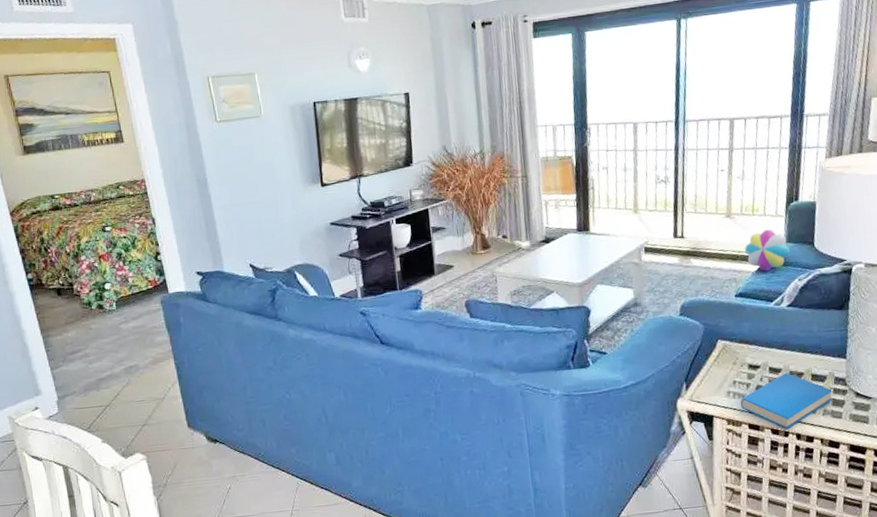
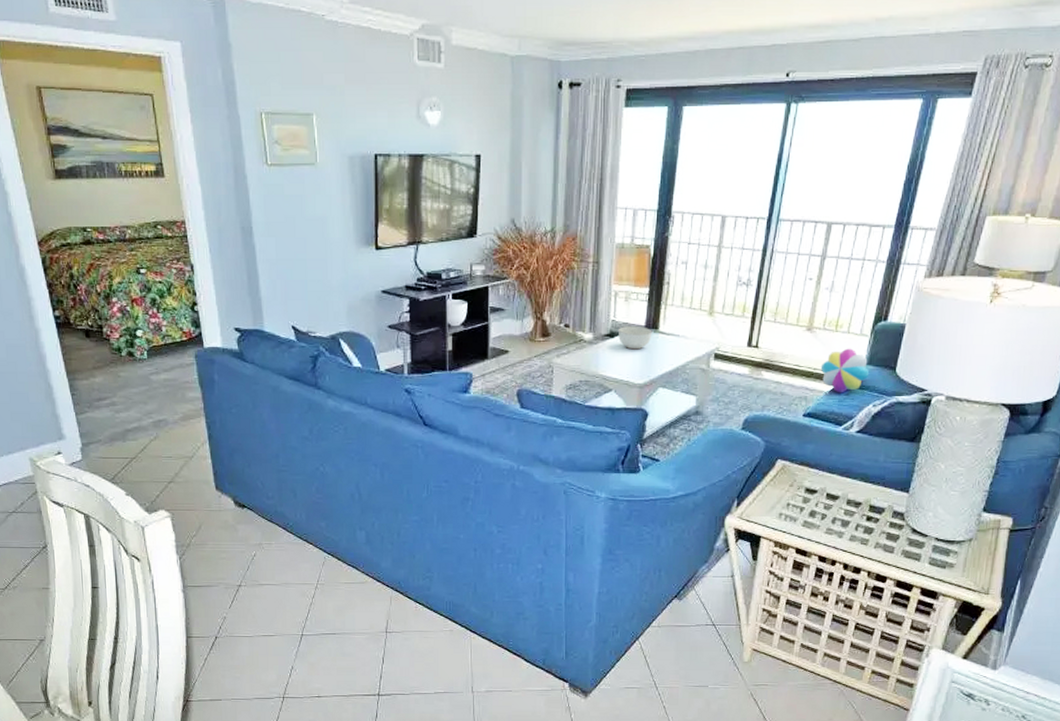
bowl: none [552,230,585,253] -> present [617,326,652,350]
book: present [741,372,833,429] -> none [791,500,889,558]

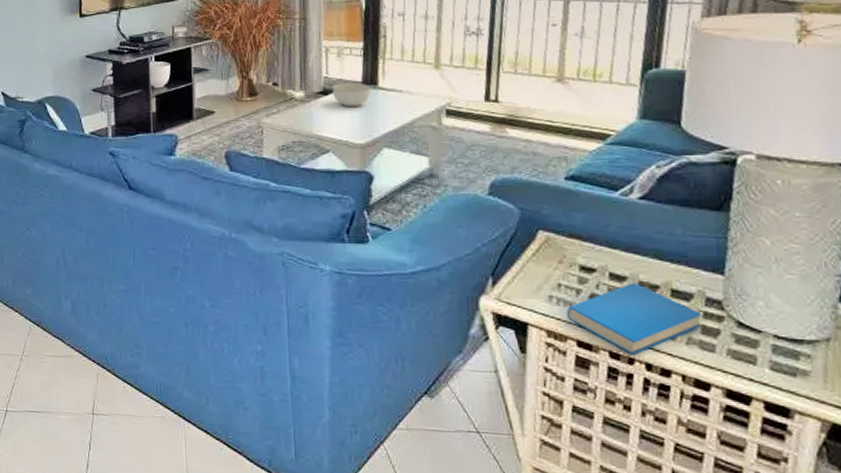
book: none [791,500,889,558] -> present [567,281,702,355]
beach ball: present [820,348,870,393] -> none [580,100,646,153]

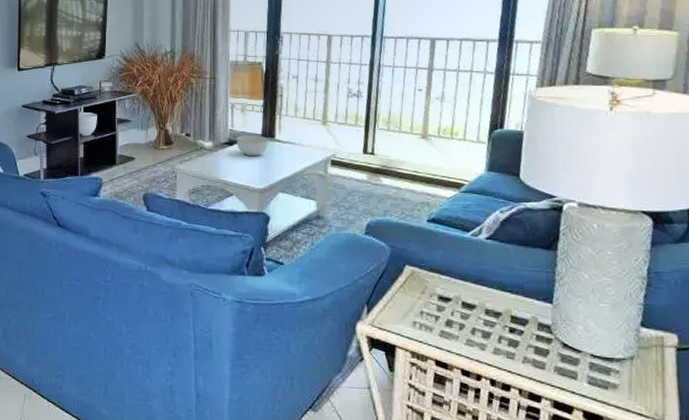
book: present [567,281,702,355] -> none [428,309,535,372]

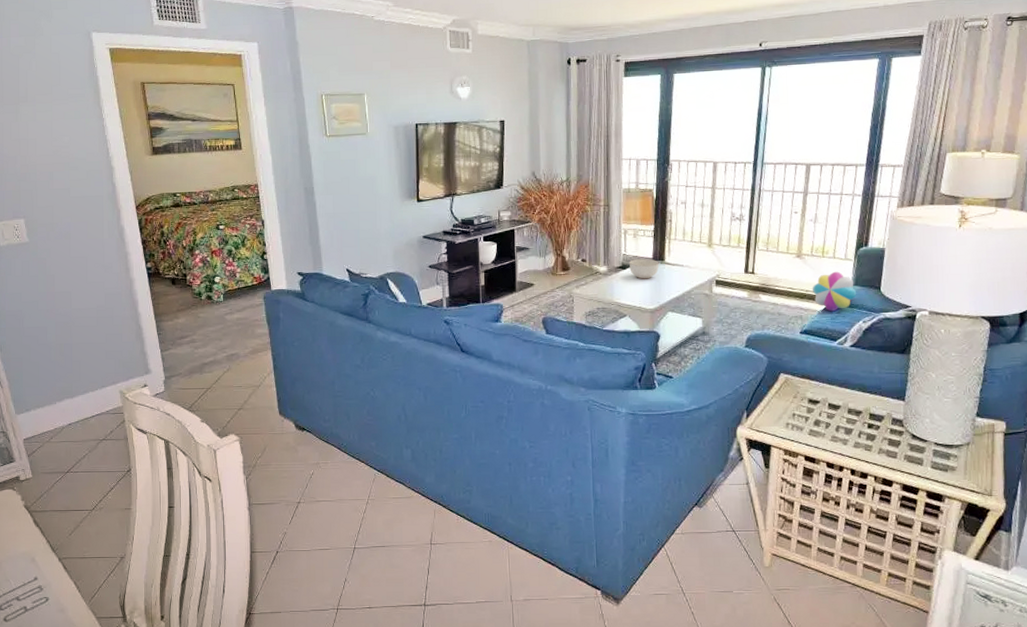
beach ball: none [440,155,492,199] -> present [812,271,857,312]

